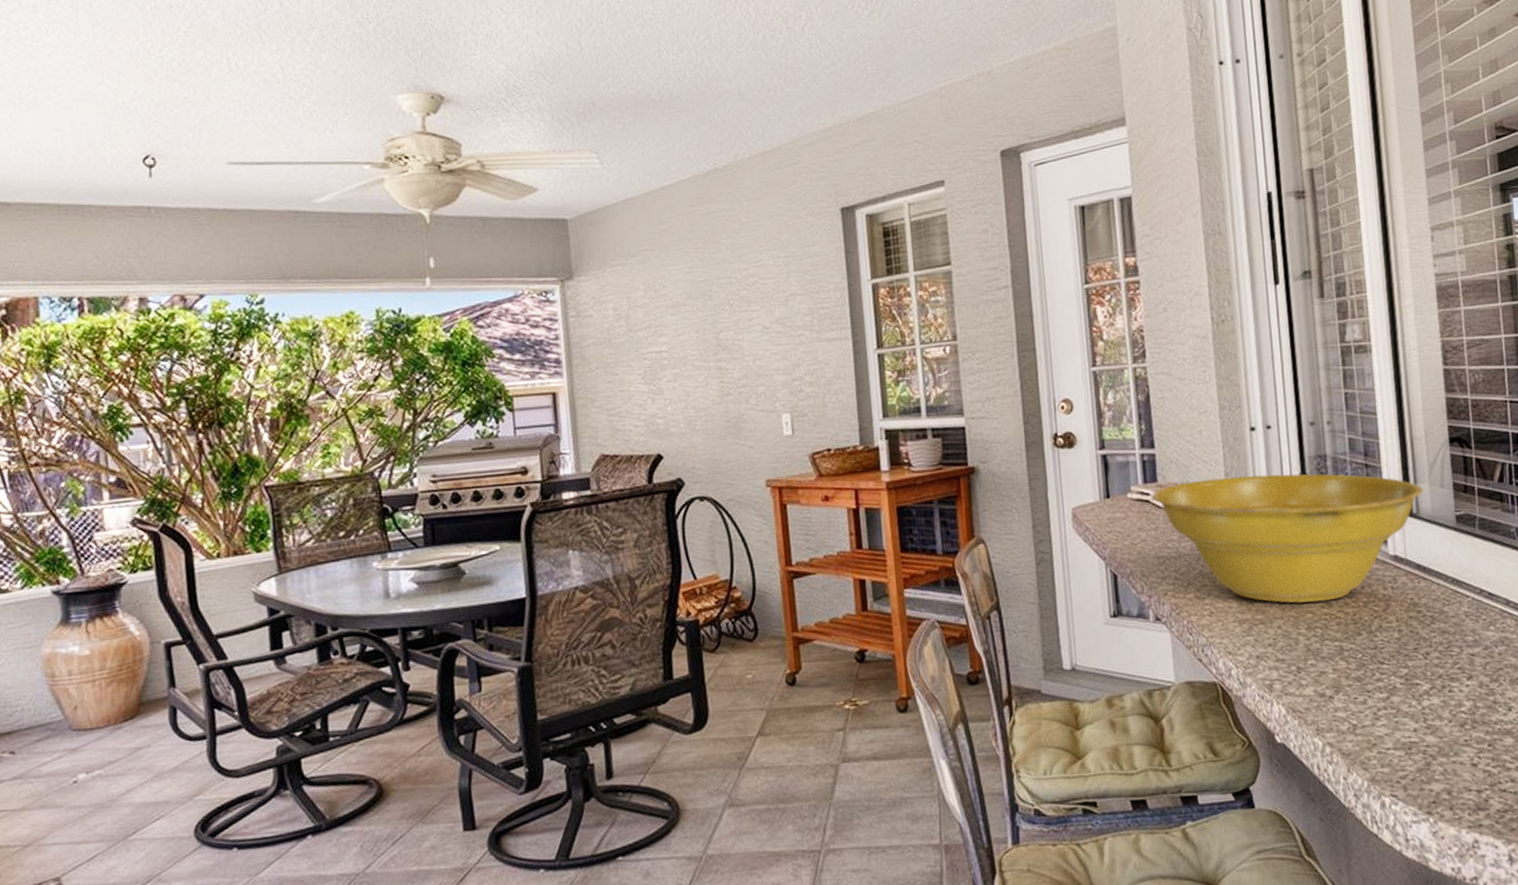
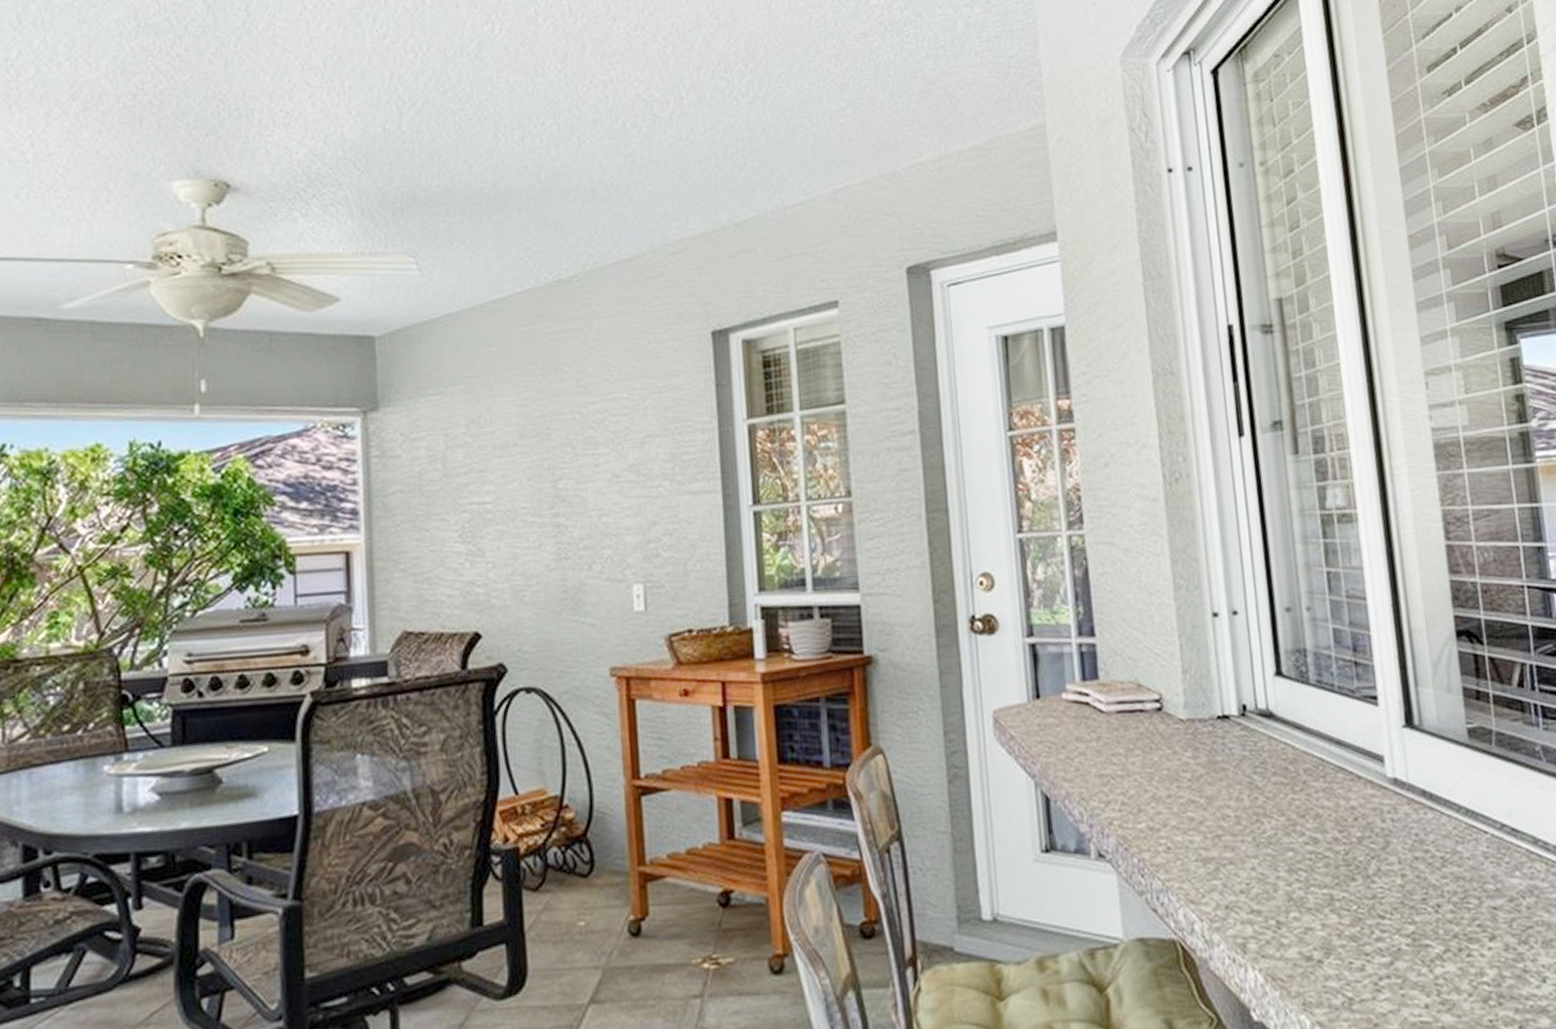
planter bowl: present [1152,474,1424,603] -> none [1092,672,1427,838]

